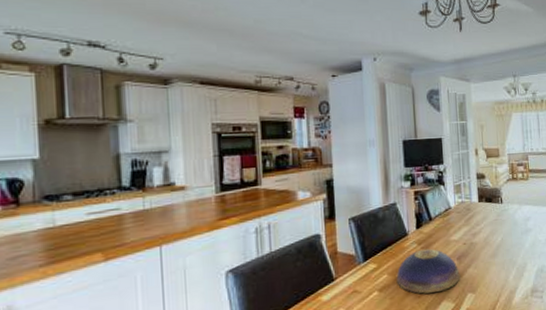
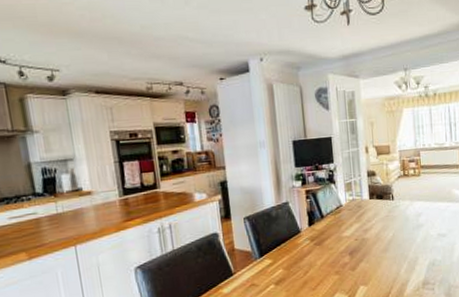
decorative bowl: present [396,248,460,294] -> none [291,244,353,287]

